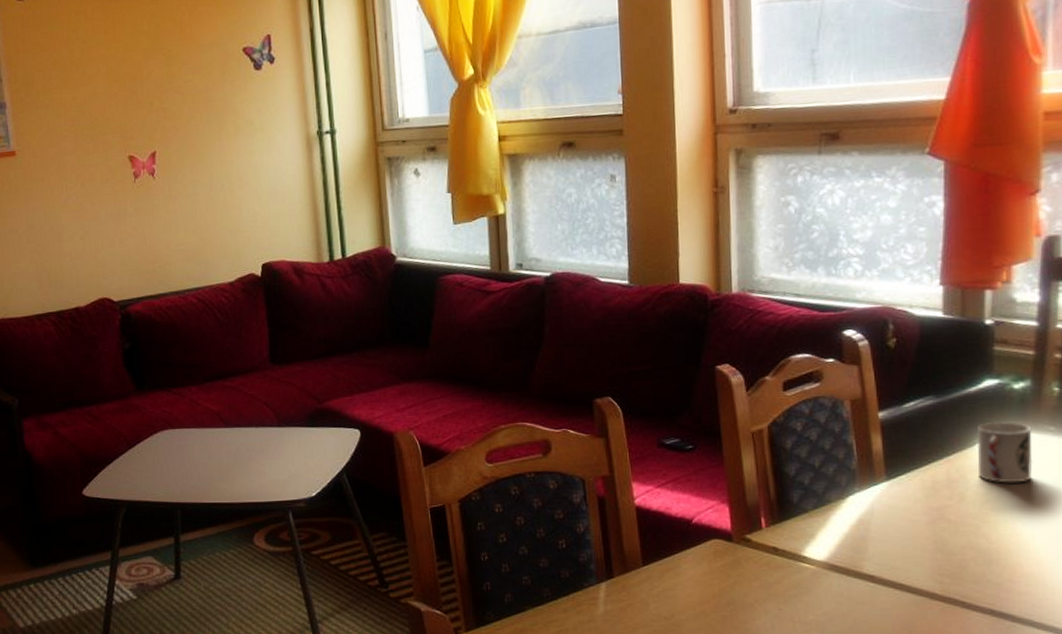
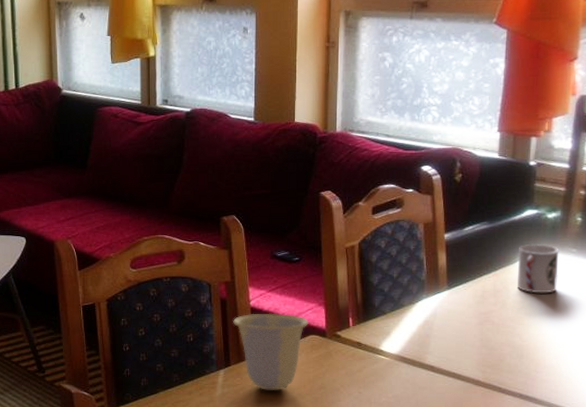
cup: none [614,513,711,607] -> present [233,313,310,390]

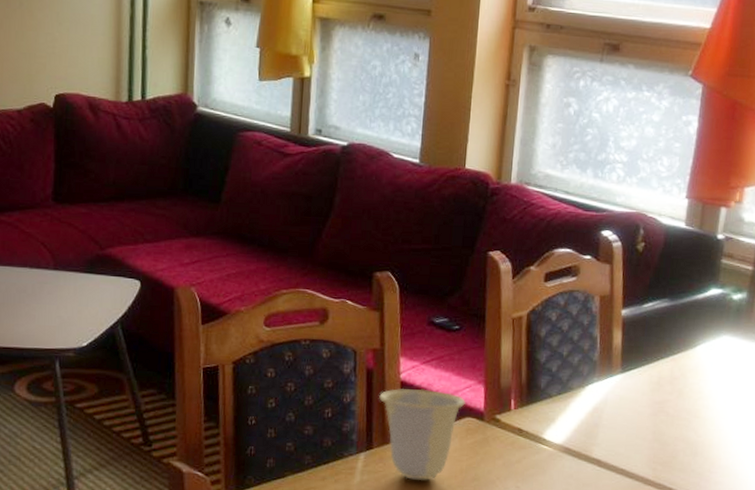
cup: present [516,244,559,294] -> none [695,327,743,384]

